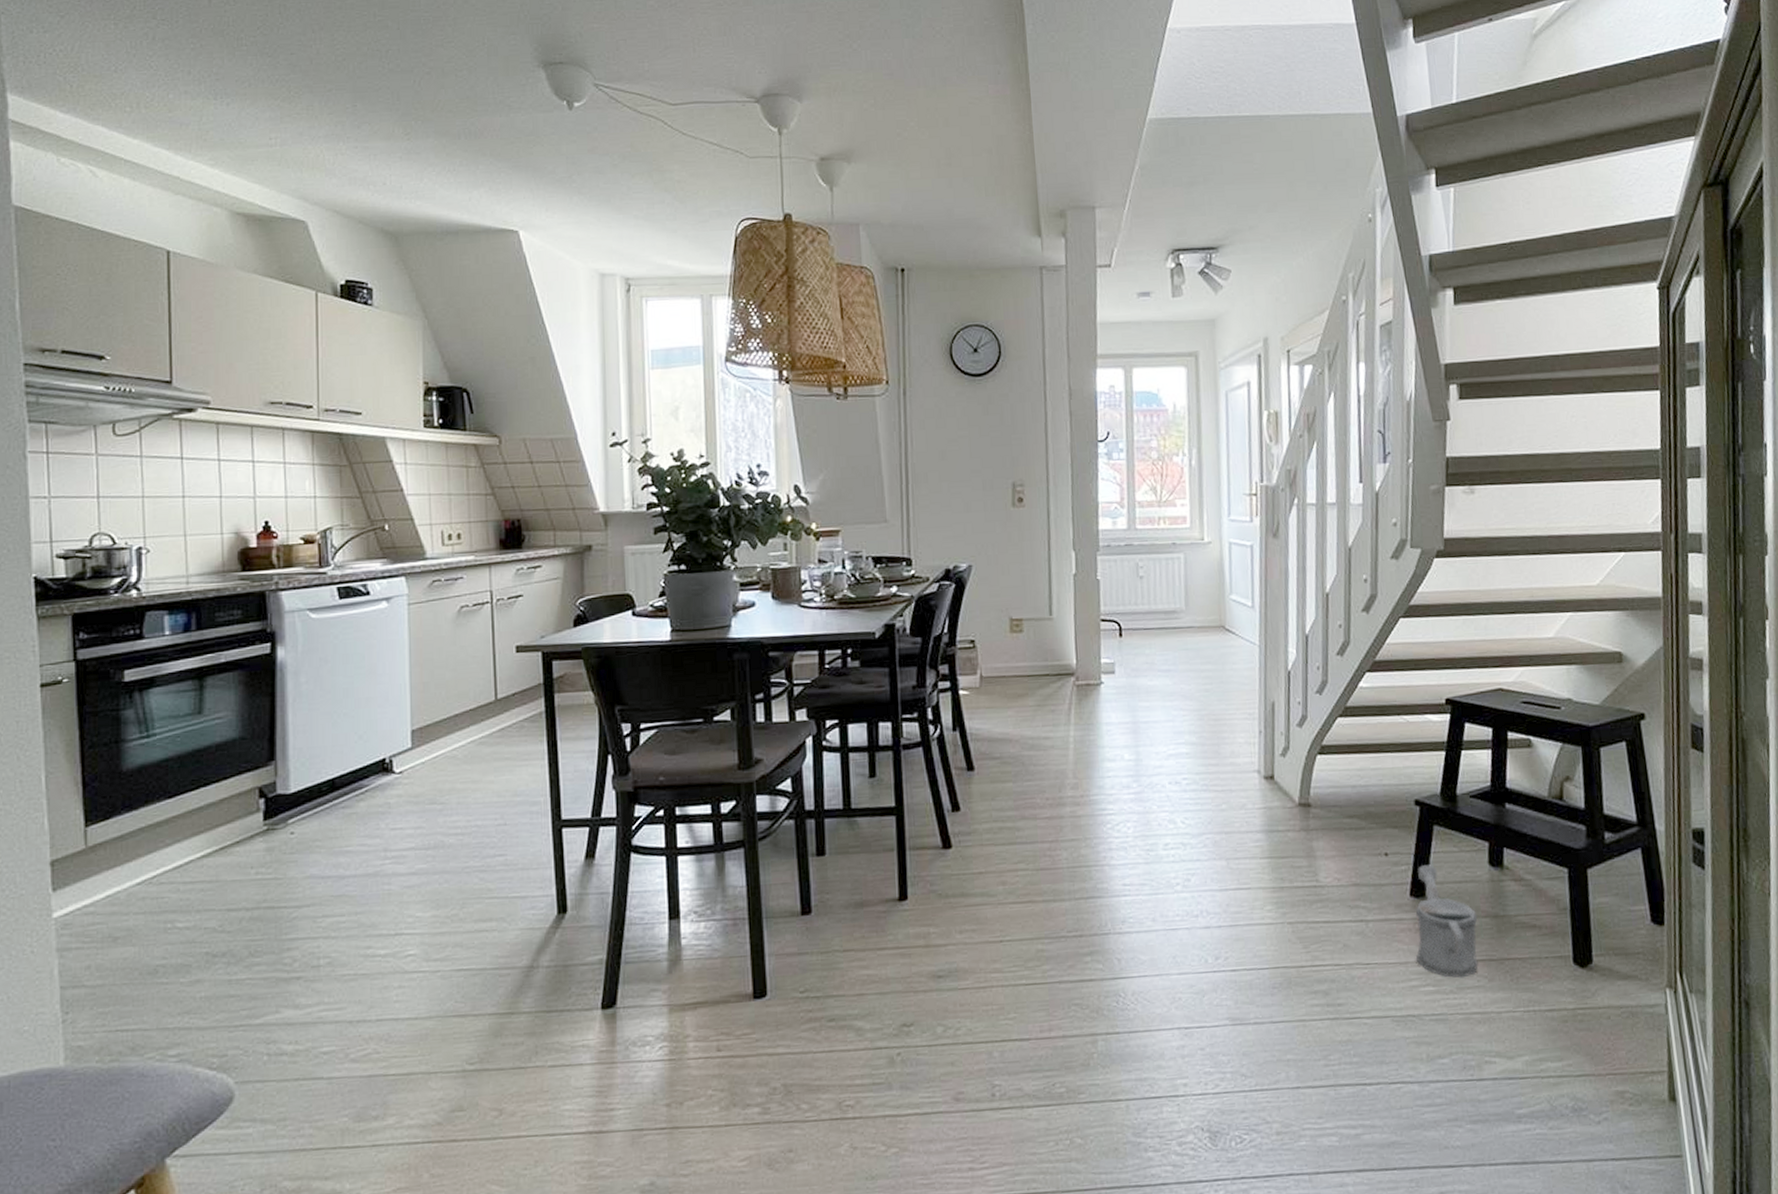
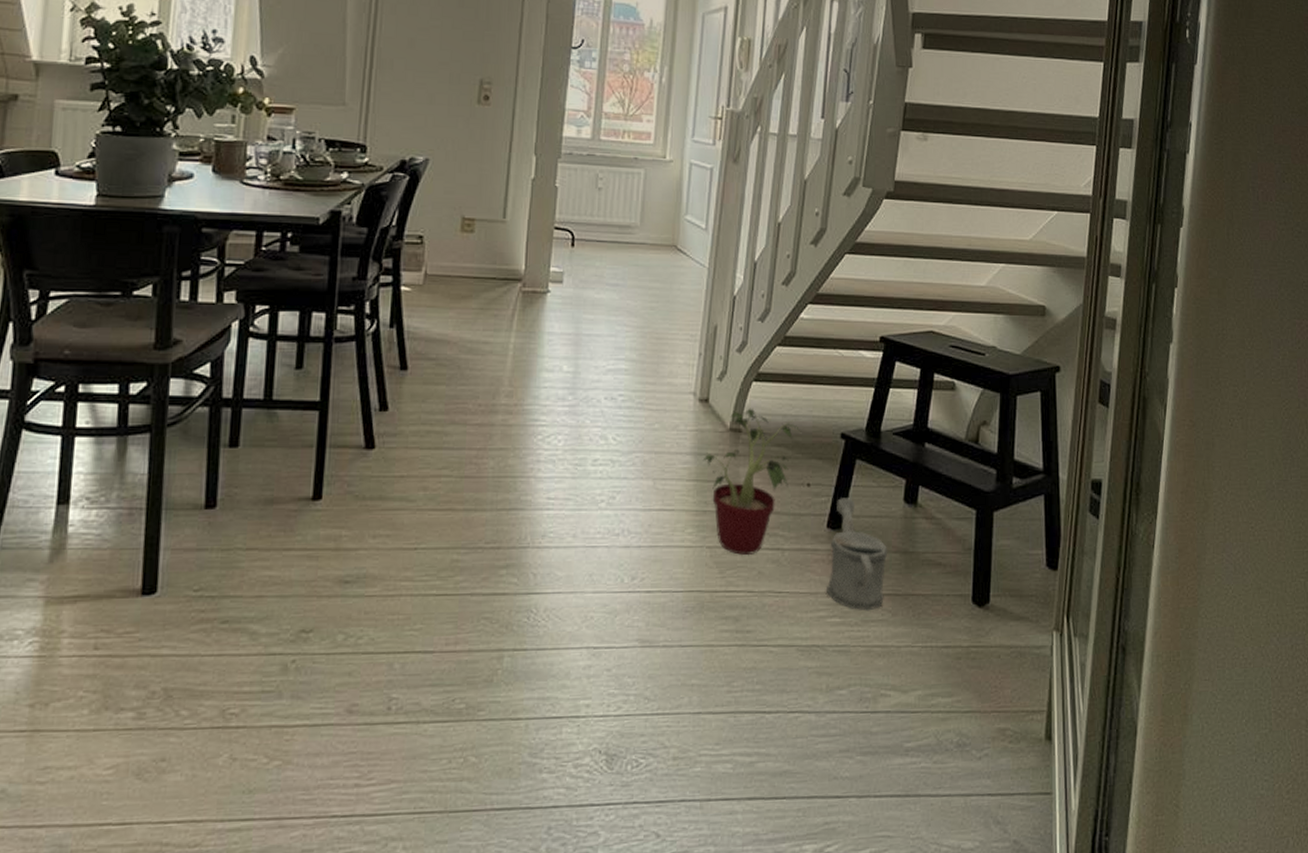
potted plant: none [1274,781,1374,929] -> present [702,408,802,556]

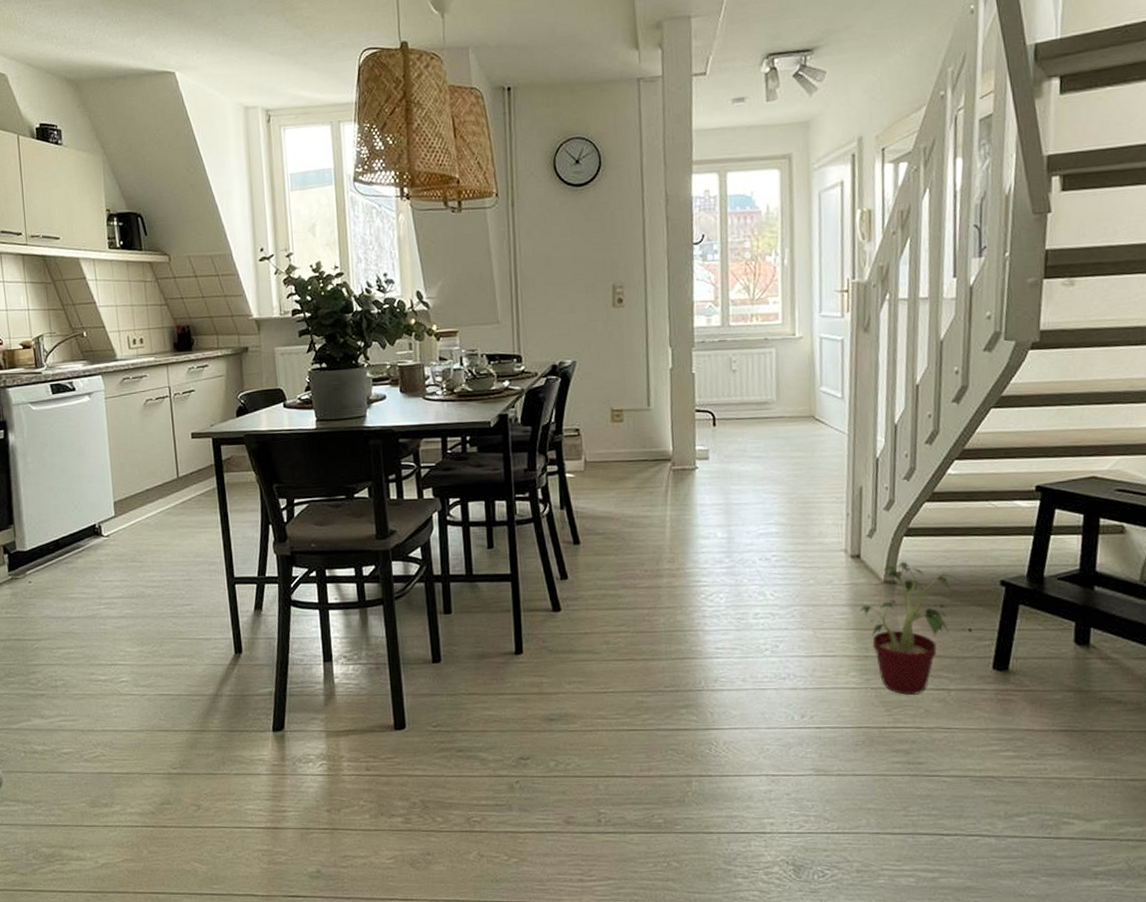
watering can: present [827,498,888,611] -> none [997,641,1061,746]

